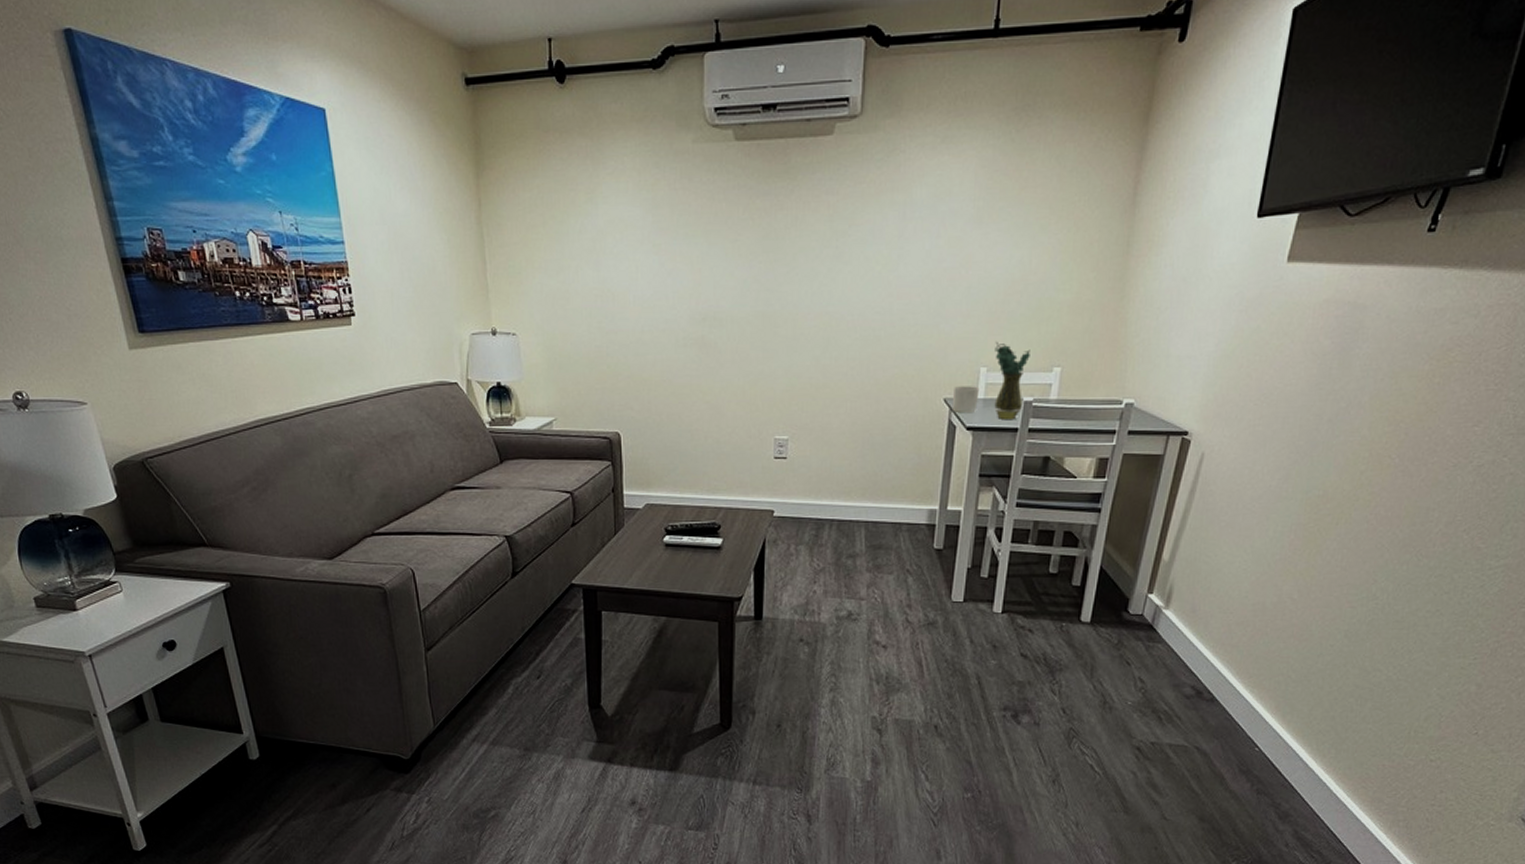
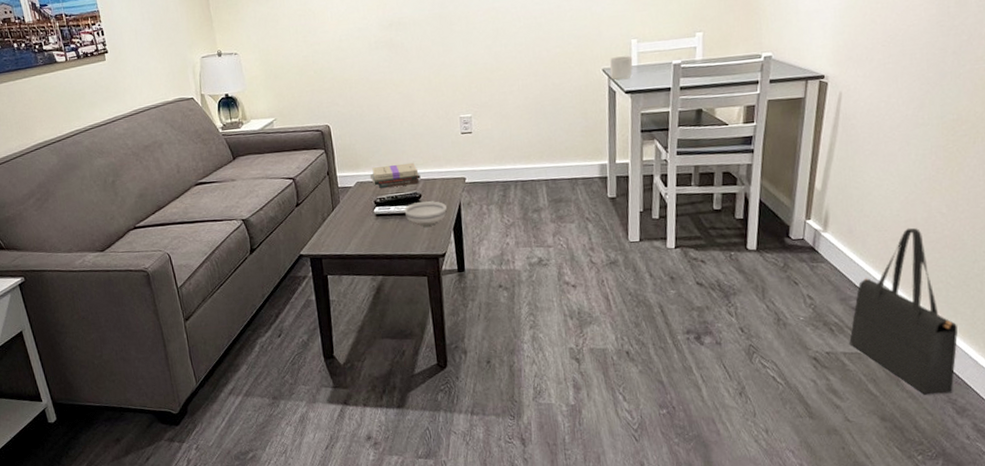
books: none [663,486,722,513] -> present [370,162,421,188]
bowl: none [699,534,748,562] -> present [404,201,447,226]
vase: present [994,342,1030,419] -> none [642,17,674,82]
tote bag: none [1177,612,1292,796] -> present [849,227,958,395]

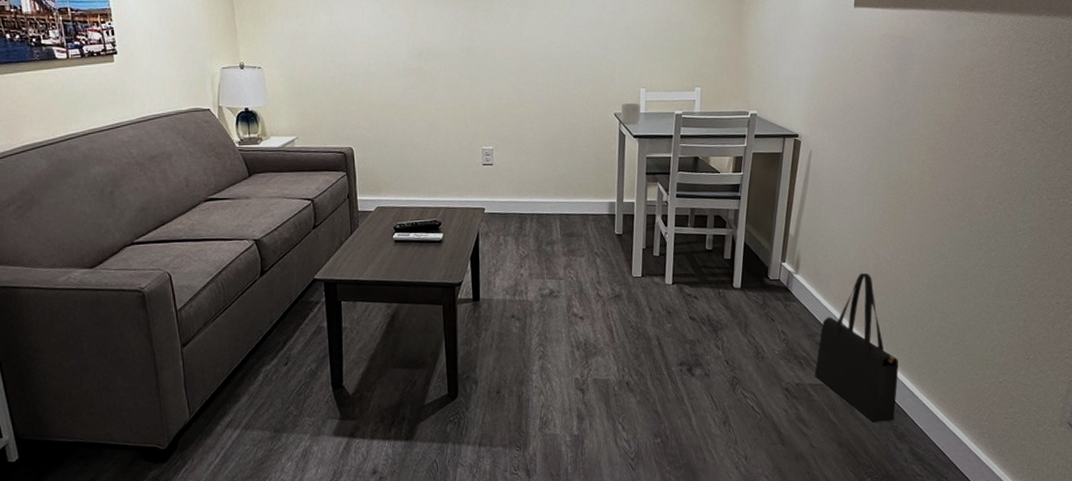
books: present [370,162,421,188] -> none [391,190,441,214]
bowl: present [404,201,447,226] -> none [423,229,465,254]

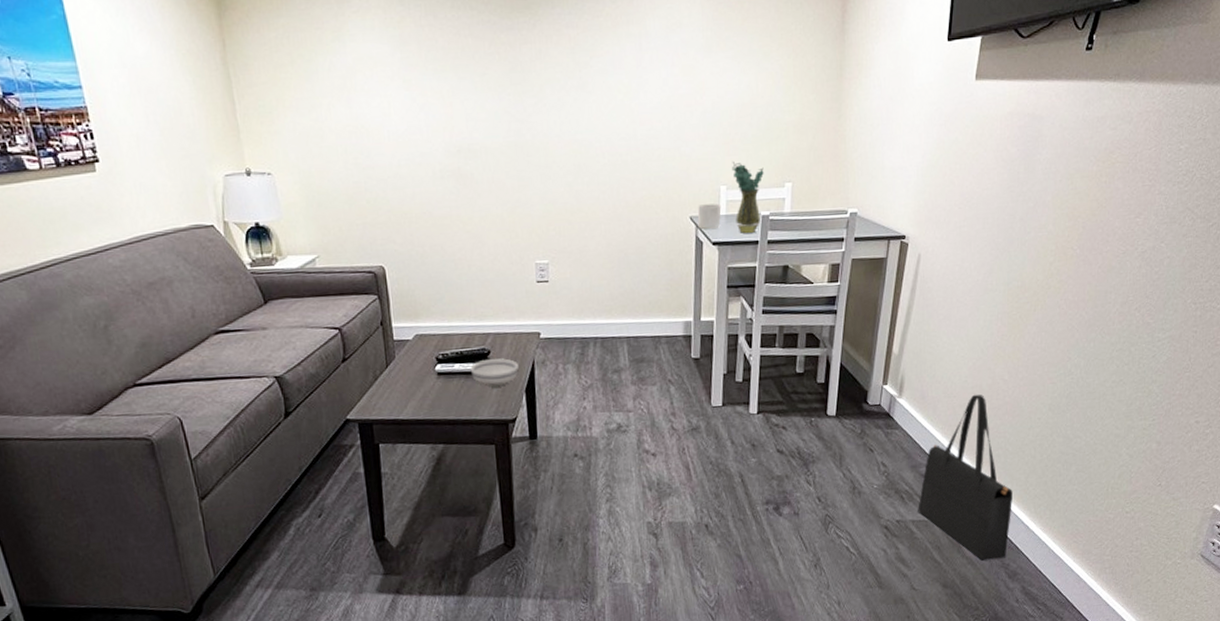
bowl: none [423,229,465,254] -> present [470,358,519,387]
vase: none [650,69,677,129] -> present [732,162,764,233]

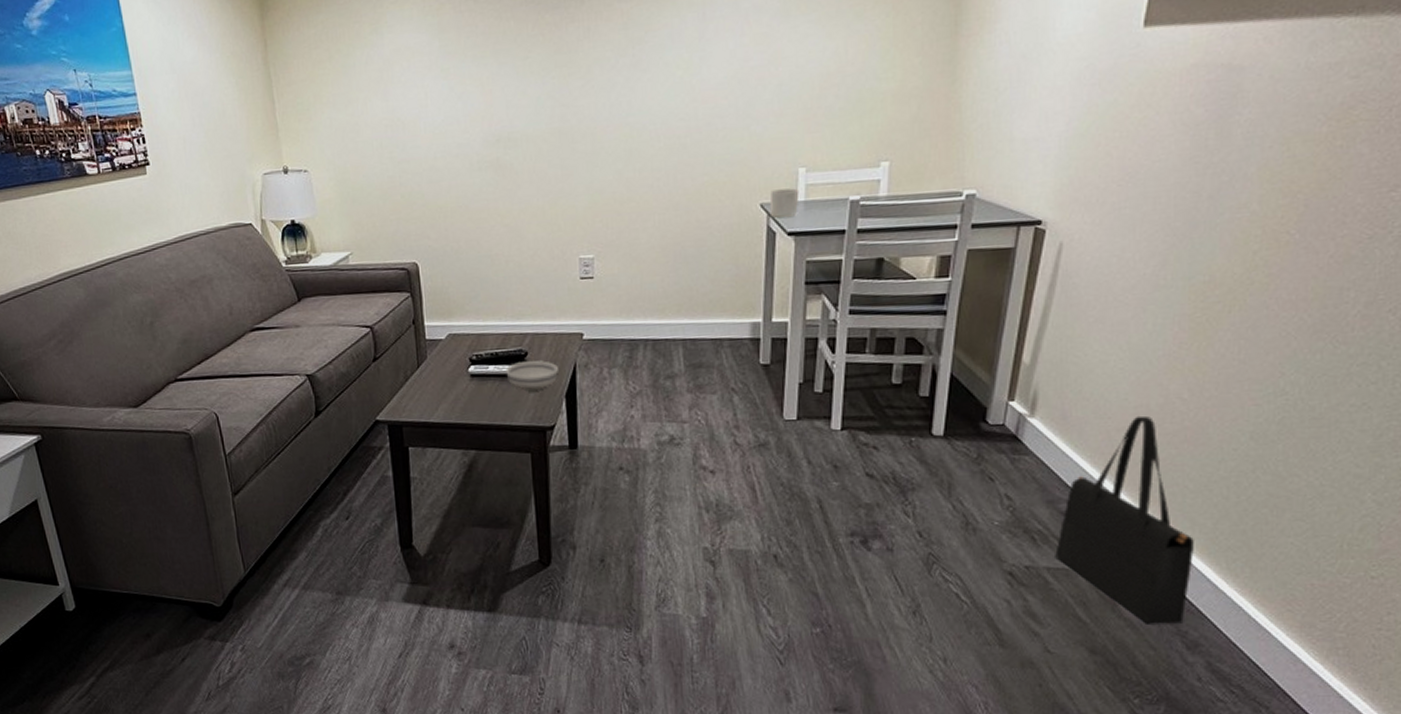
vase: present [732,162,764,233] -> none [813,140,853,222]

